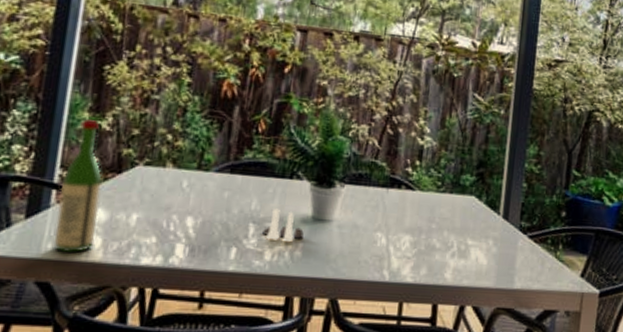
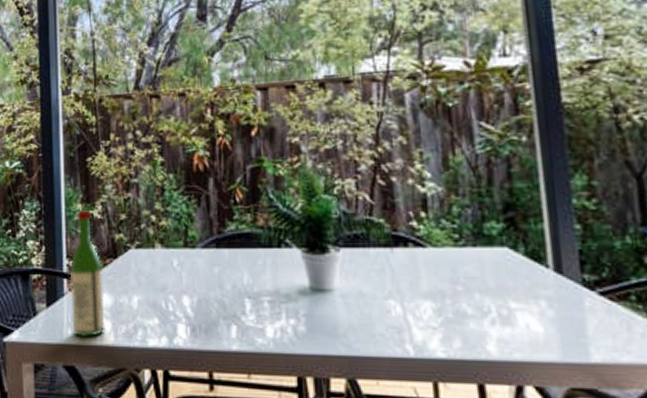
salt and pepper shaker set: present [261,208,304,241] -> none [259,281,304,316]

